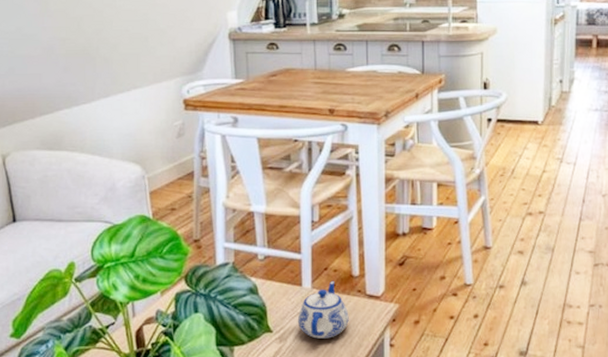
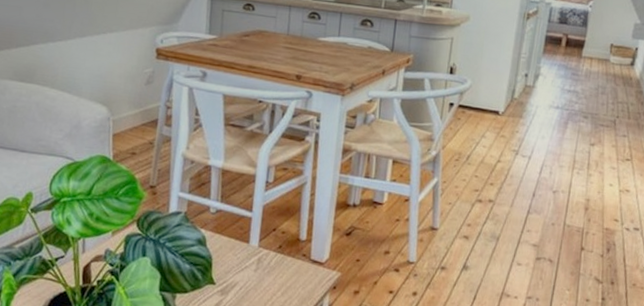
teapot: present [297,280,349,339] -> none [240,241,292,298]

